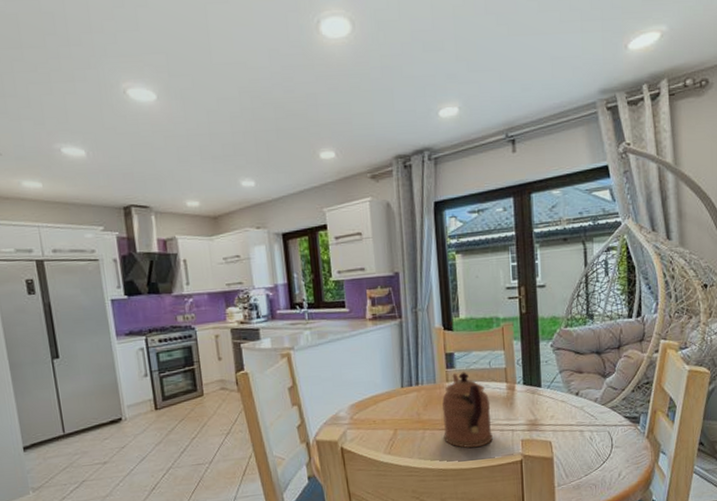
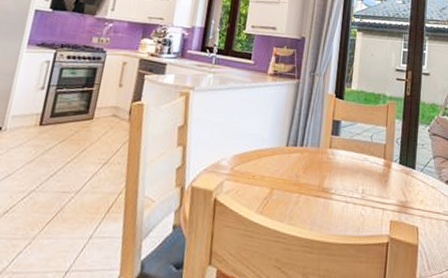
coffeepot: present [441,372,493,448] -> none [317,140,367,222]

